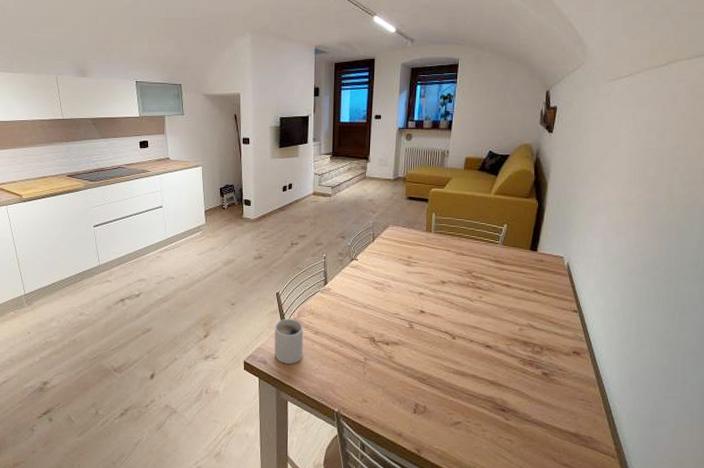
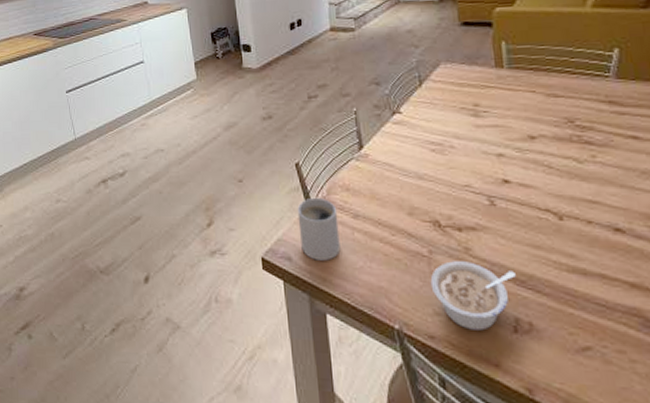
legume: none [363,365,420,412] -> present [430,261,516,331]

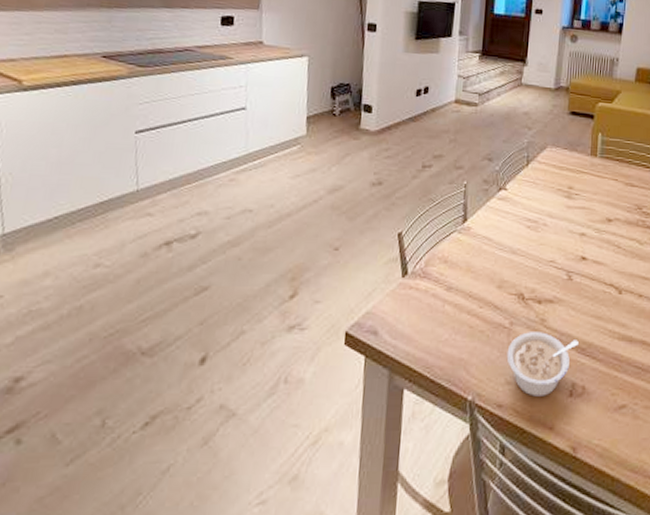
mug: present [297,197,341,261] -> none [390,268,432,334]

